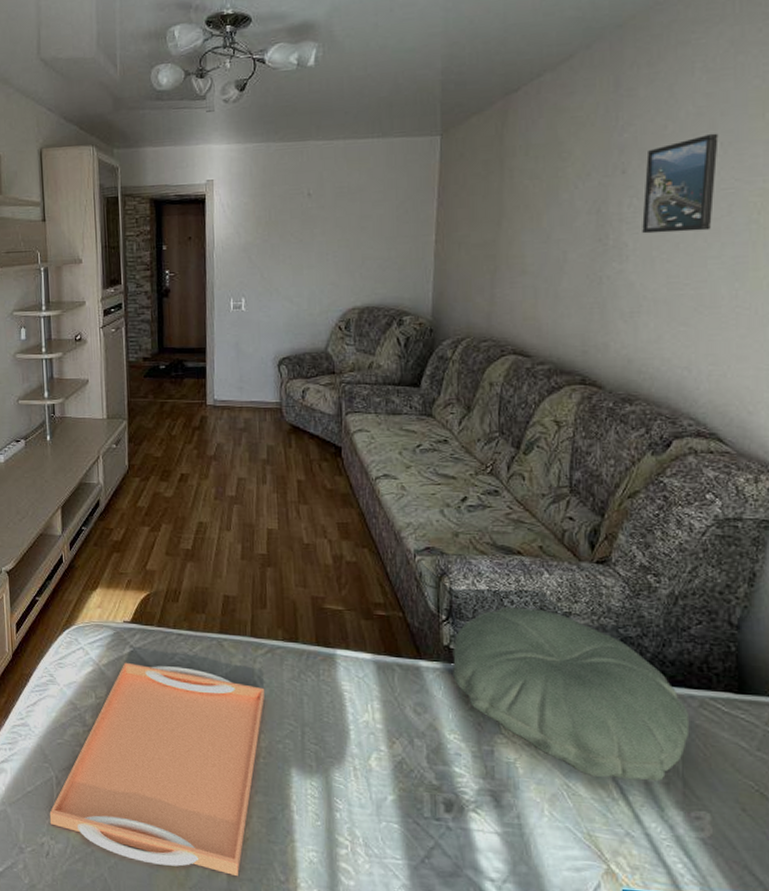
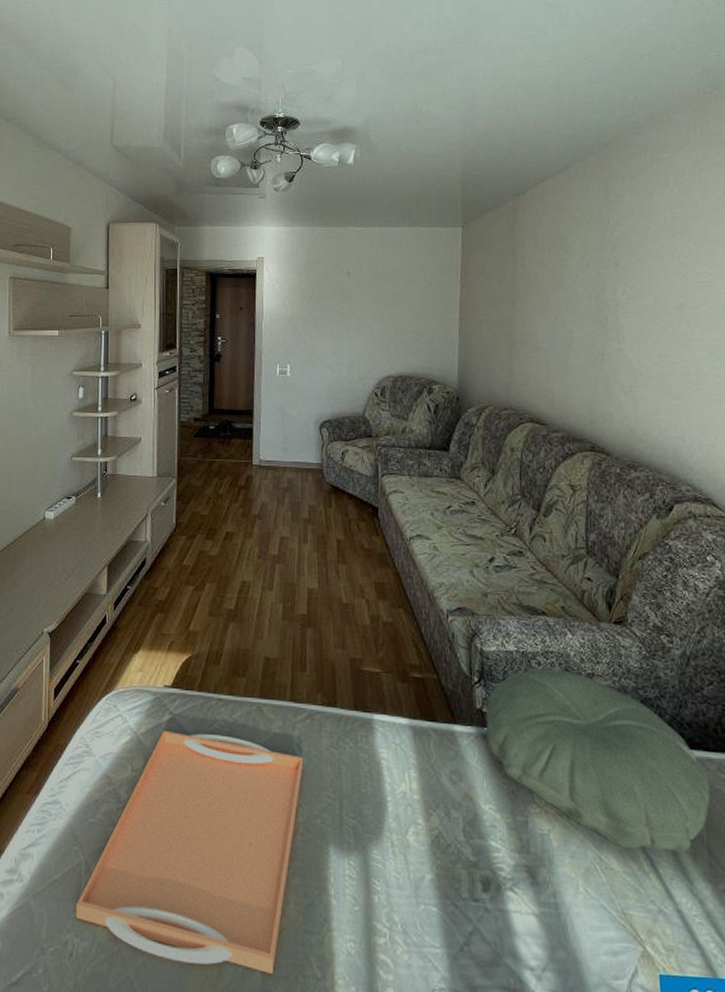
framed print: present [642,133,719,234] -> none [634,235,693,318]

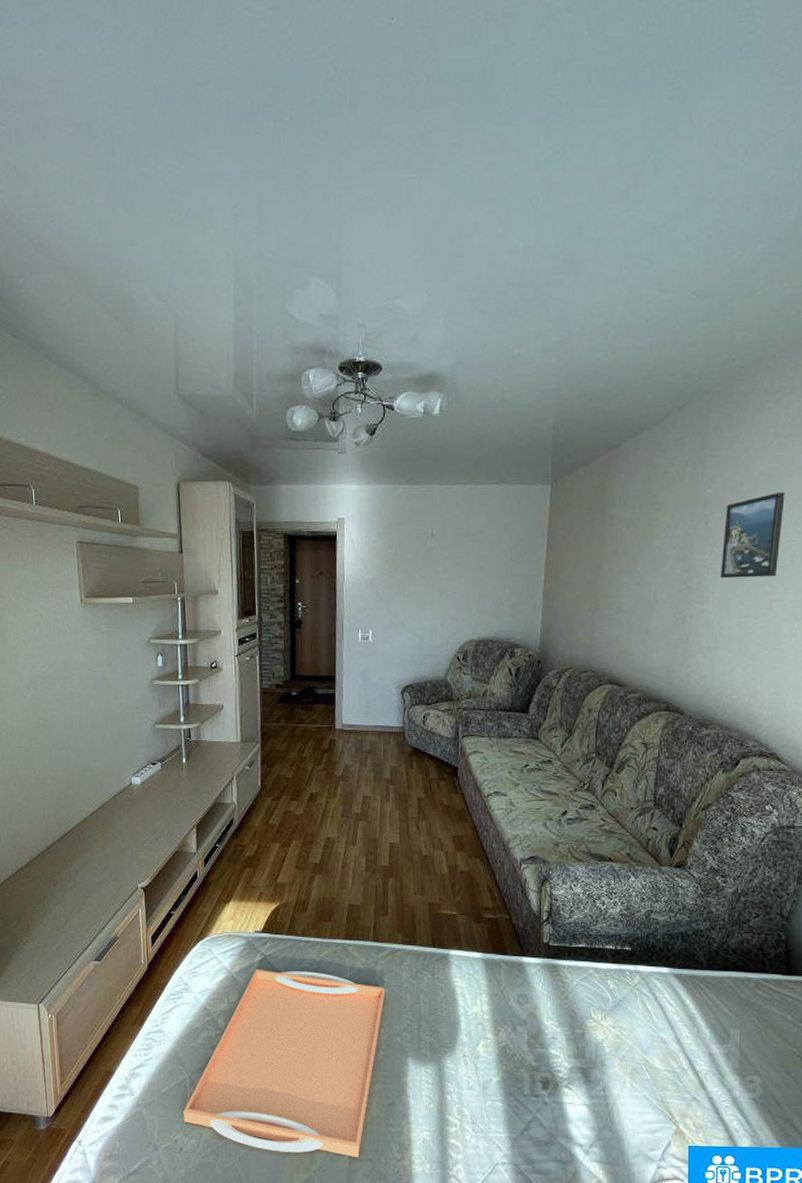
pillow: present [485,668,711,852] -> none [551,907,747,1053]
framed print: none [634,235,693,318] -> present [720,491,785,579]

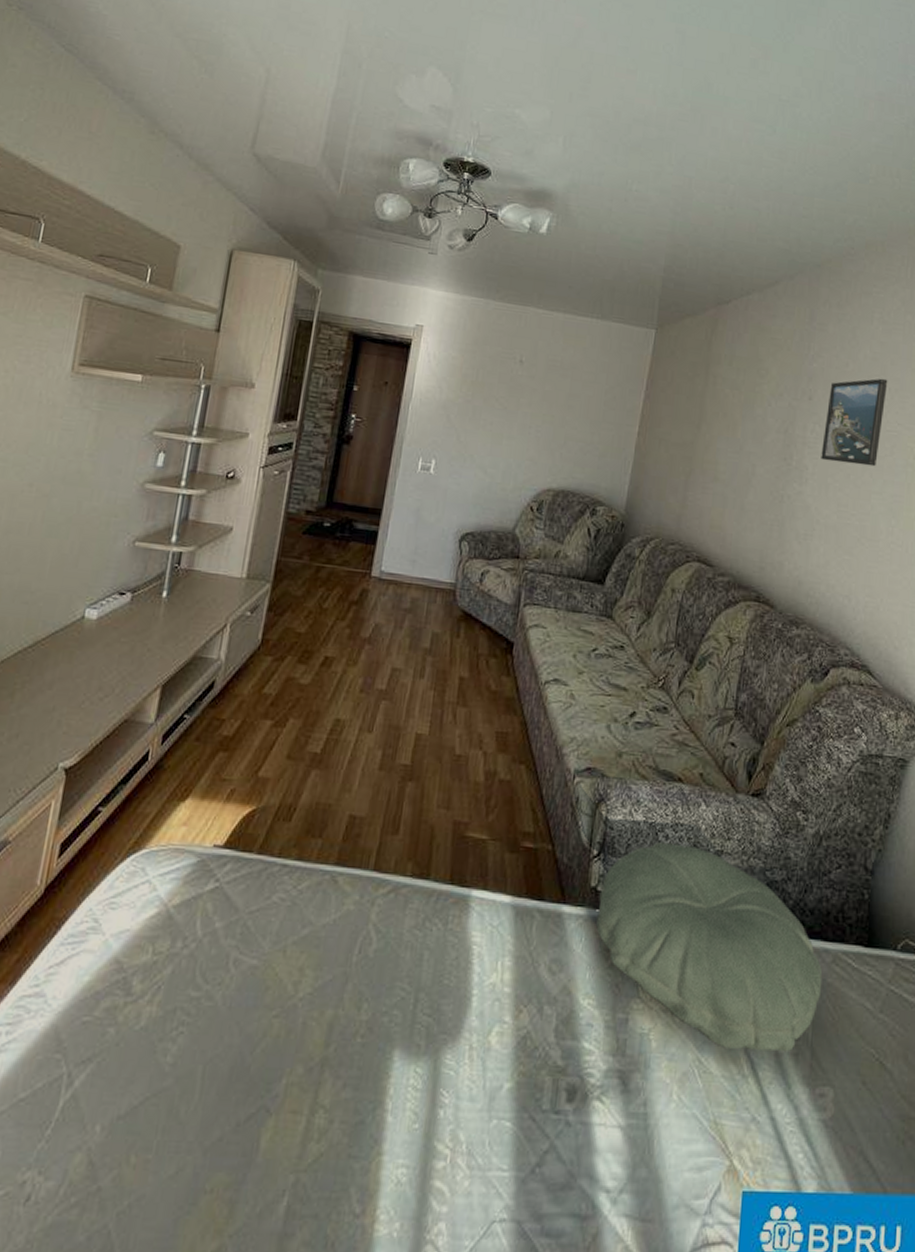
serving tray: present [183,969,386,1157] -> none [42,902,380,1211]
pillow: none [551,907,747,1053] -> present [596,842,823,1053]

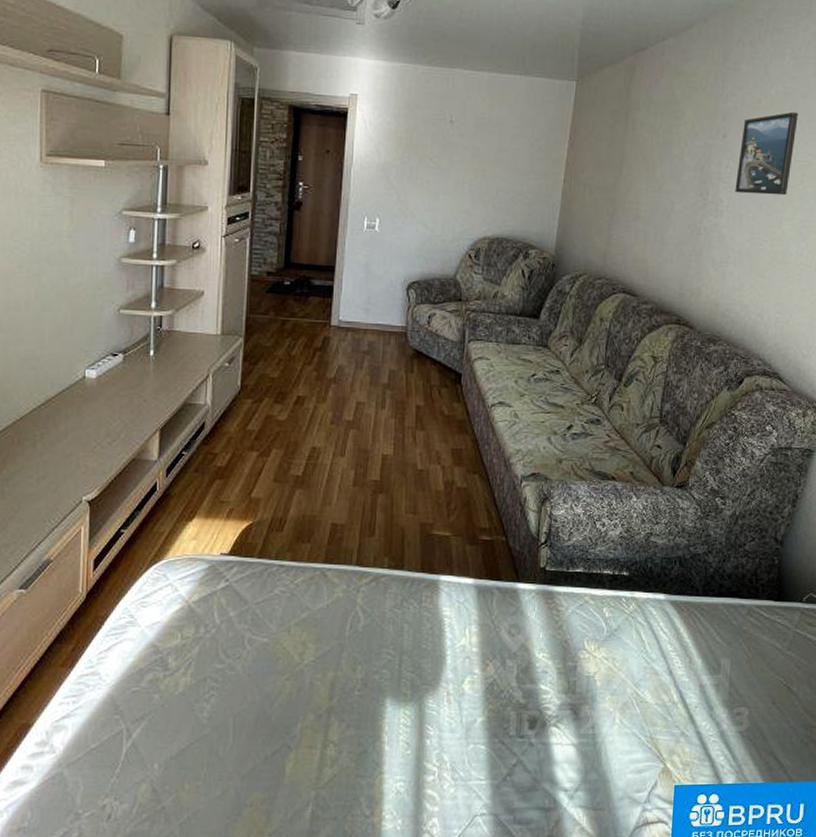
pillow: present [596,842,823,1053] -> none [546,529,739,684]

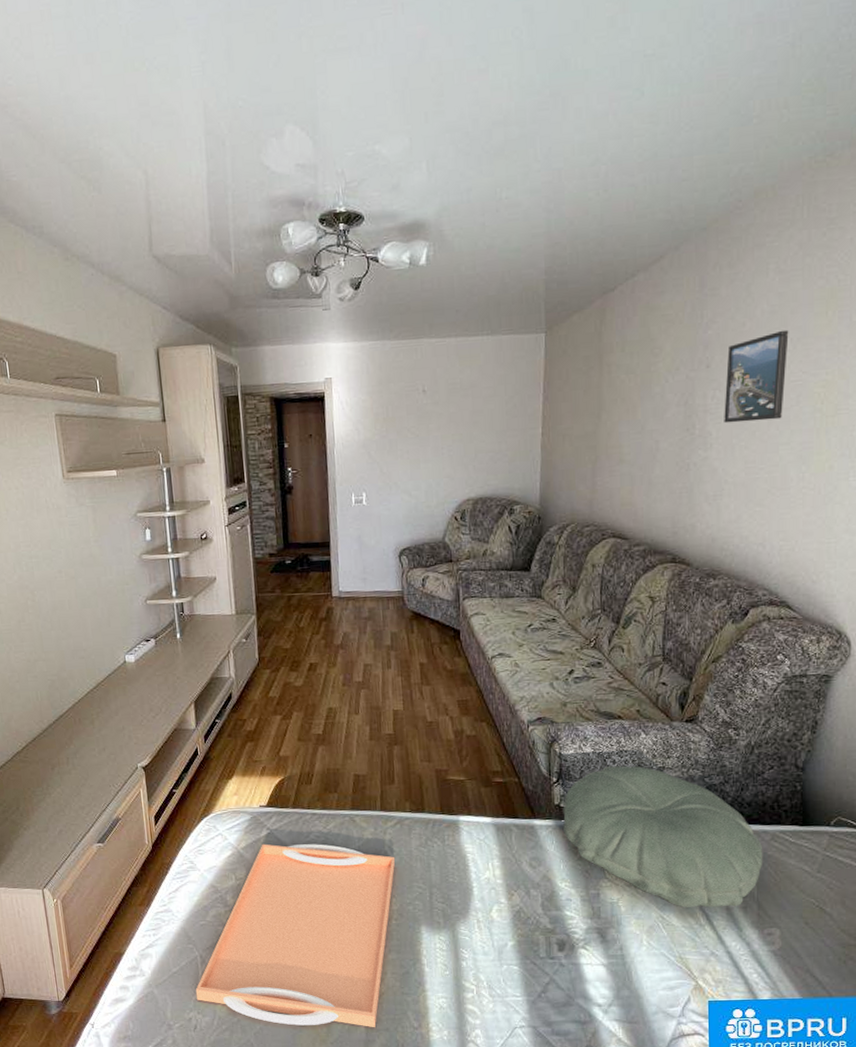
serving tray: none [115,597,366,816] -> present [195,844,396,1027]
pillow: none [546,529,739,684] -> present [563,765,763,908]

